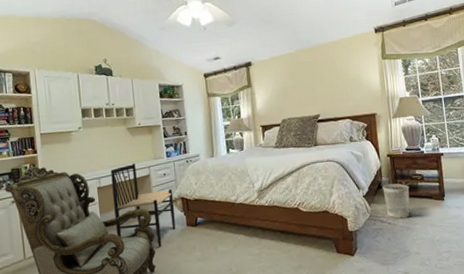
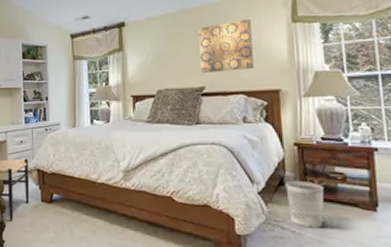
wall art: none [312,57,356,103] -> present [198,18,254,73]

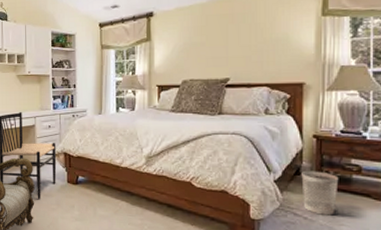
wall art: present [198,18,254,73] -> none [227,10,280,64]

